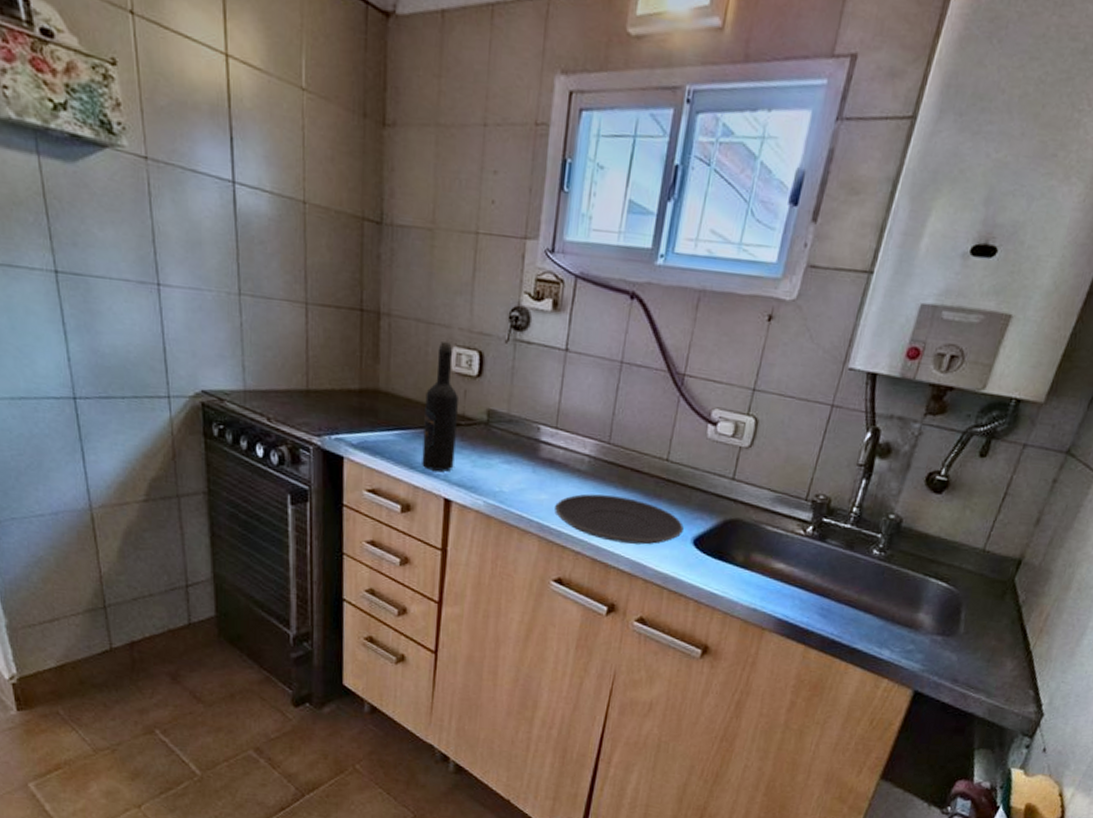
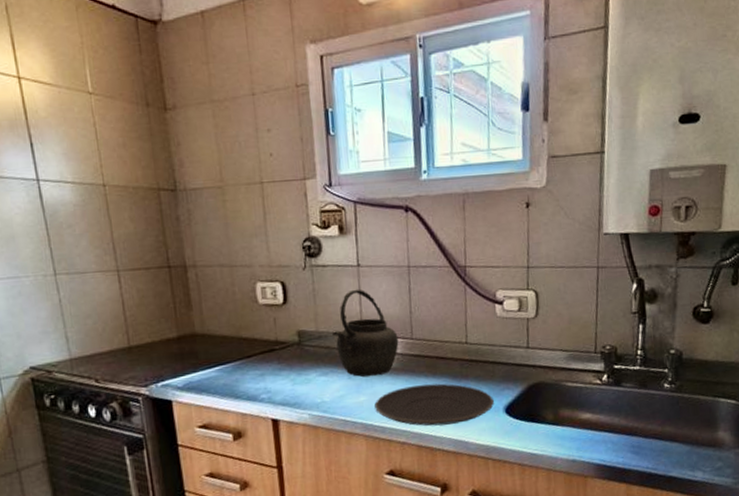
wine bottle: present [422,342,458,472] -> none [239,280,276,396]
kettle: none [523,375,595,476] -> present [331,289,399,377]

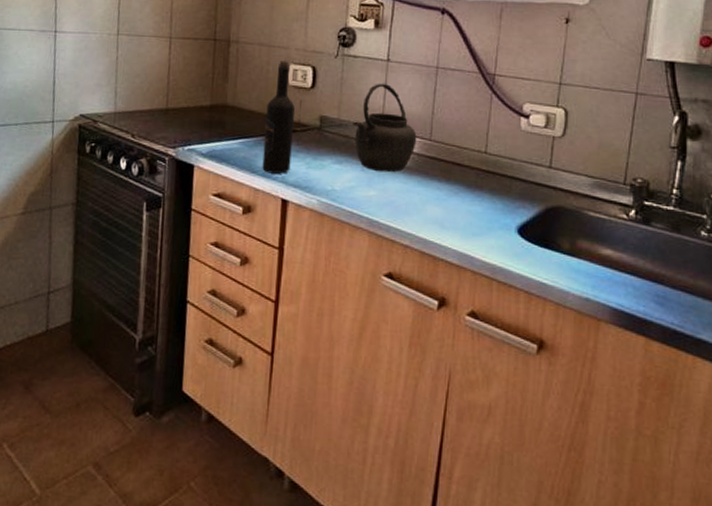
wine bottle: none [239,280,276,396] -> present [262,61,295,174]
plate: present [374,383,494,426] -> none [383,188,507,236]

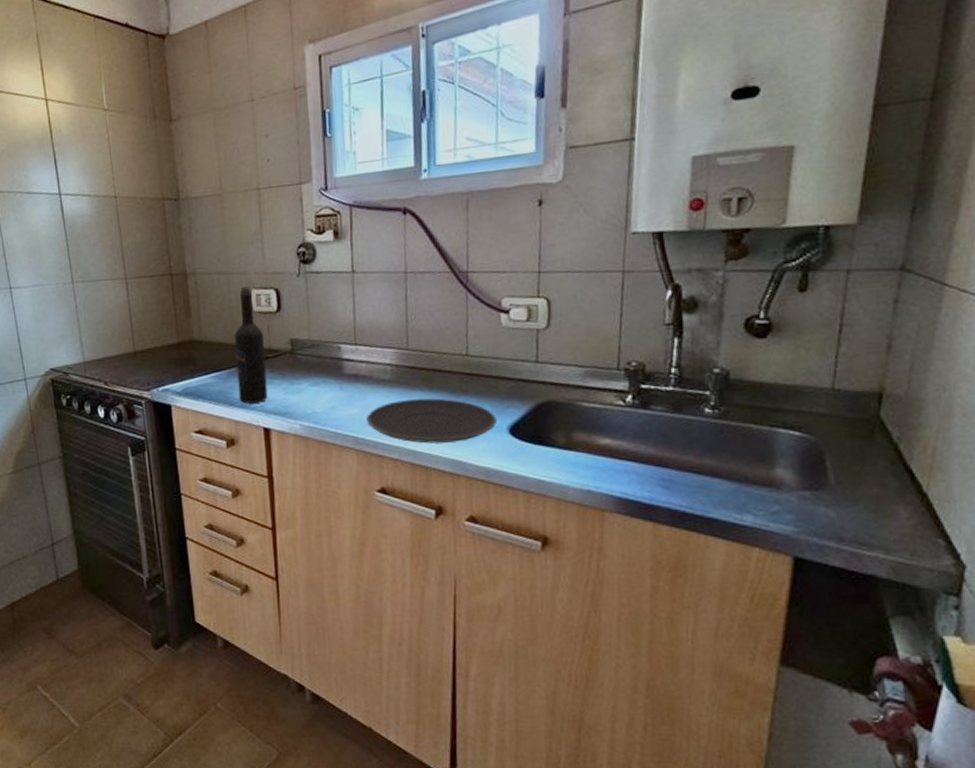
kettle: present [351,82,417,172] -> none [324,296,394,388]
plate: none [383,188,507,236] -> present [367,398,497,444]

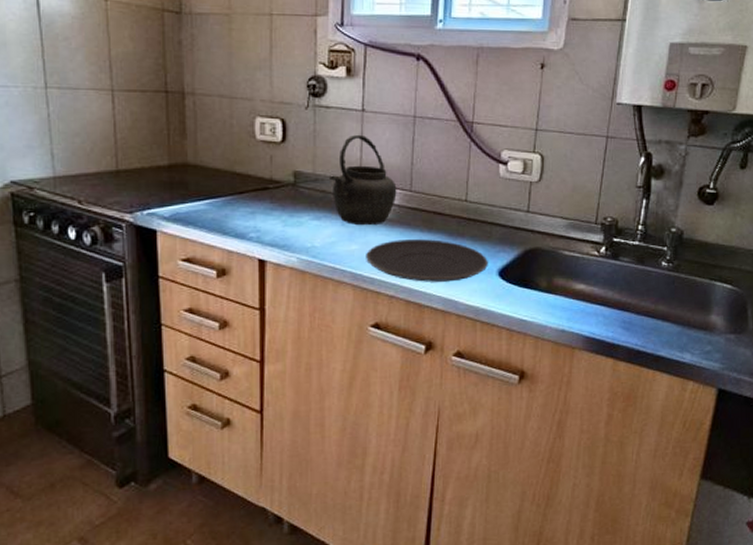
wine bottle: present [234,287,268,404] -> none [233,114,266,234]
kettle: none [324,296,394,388] -> present [328,134,397,225]

